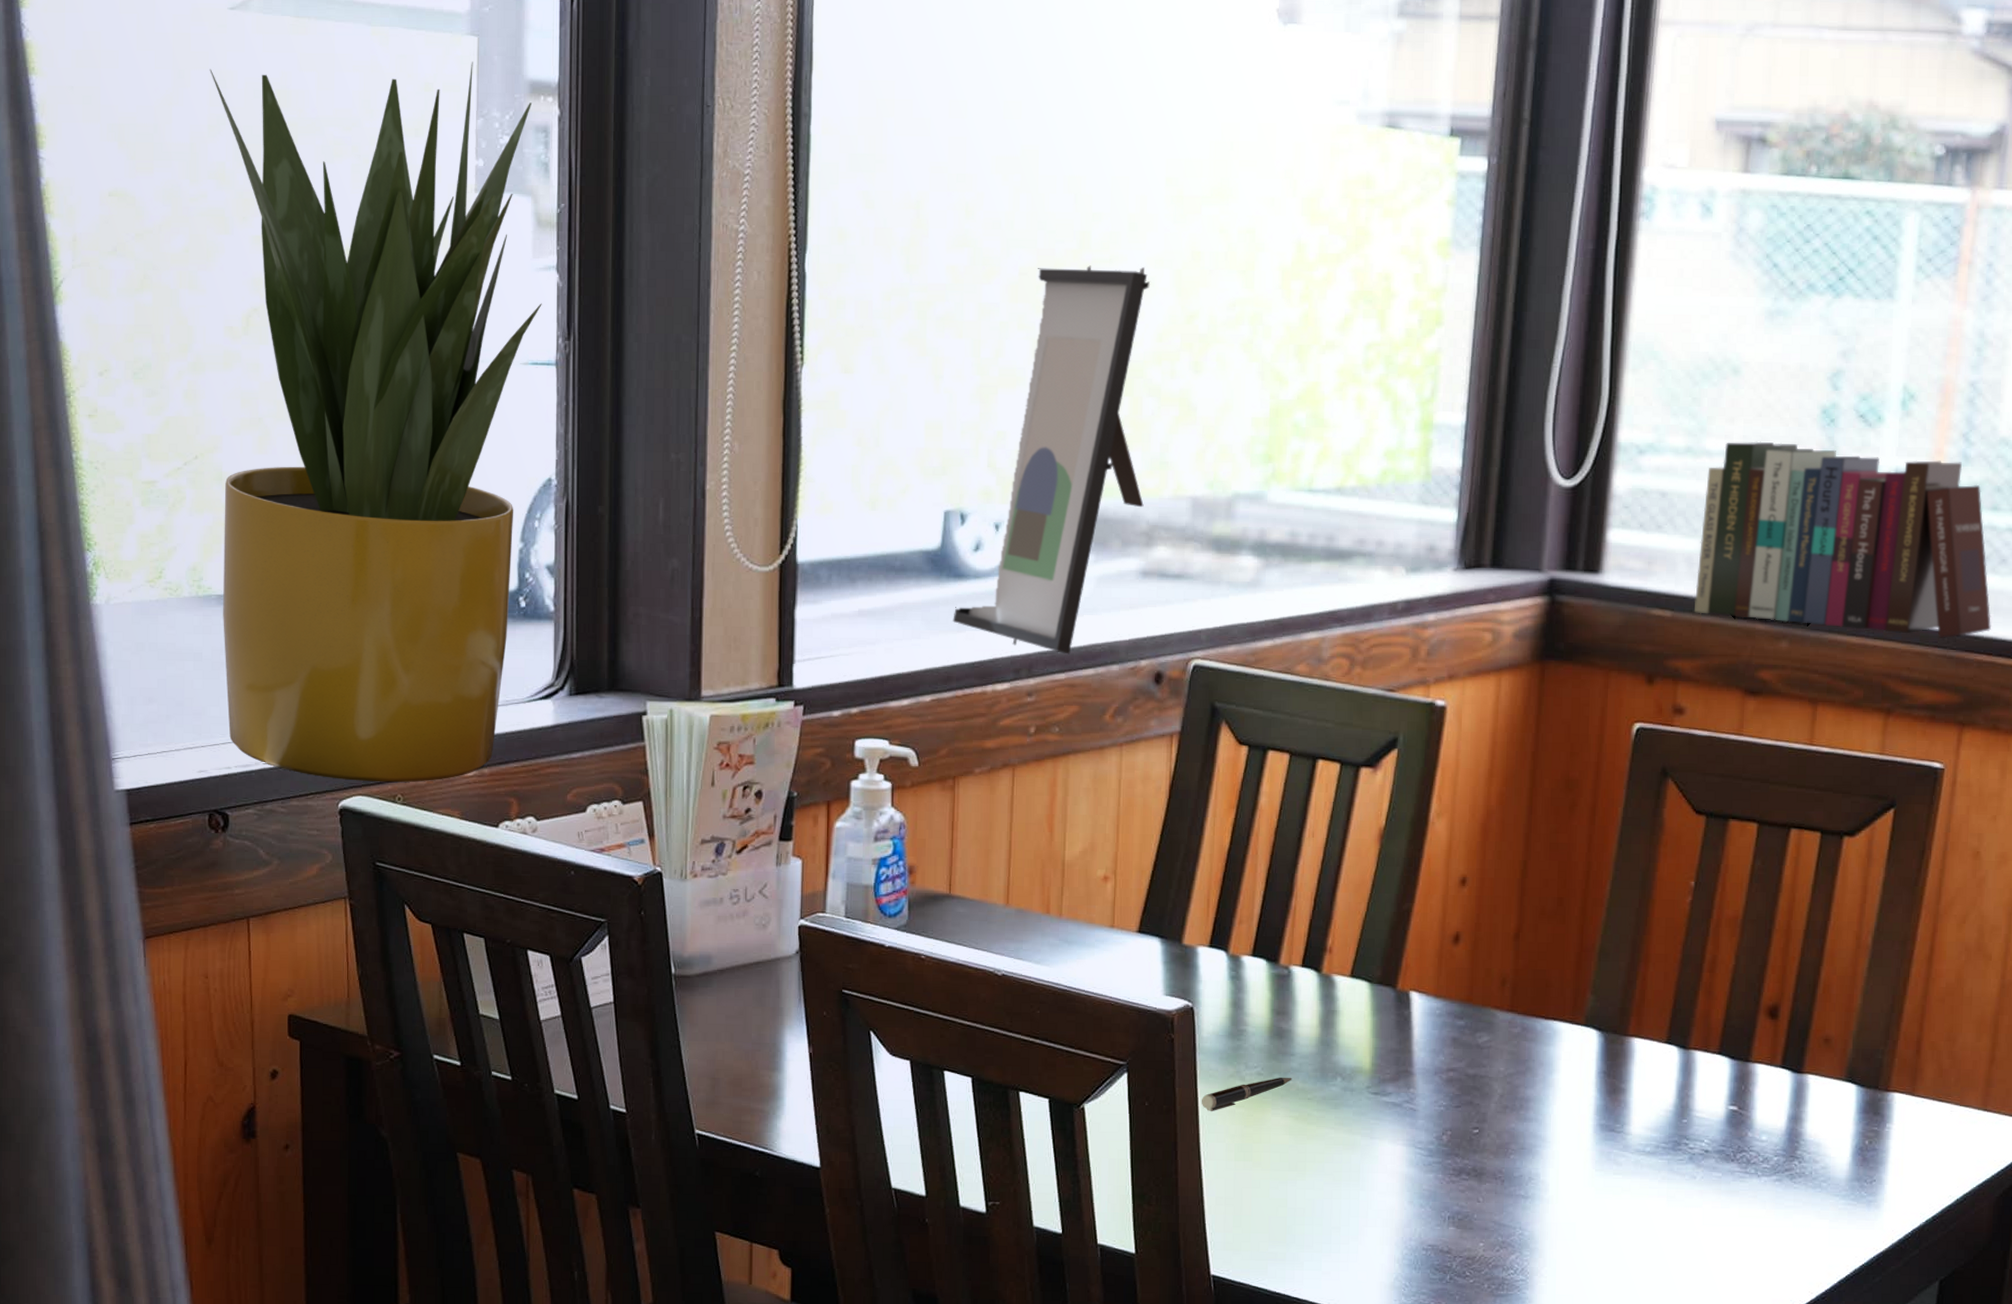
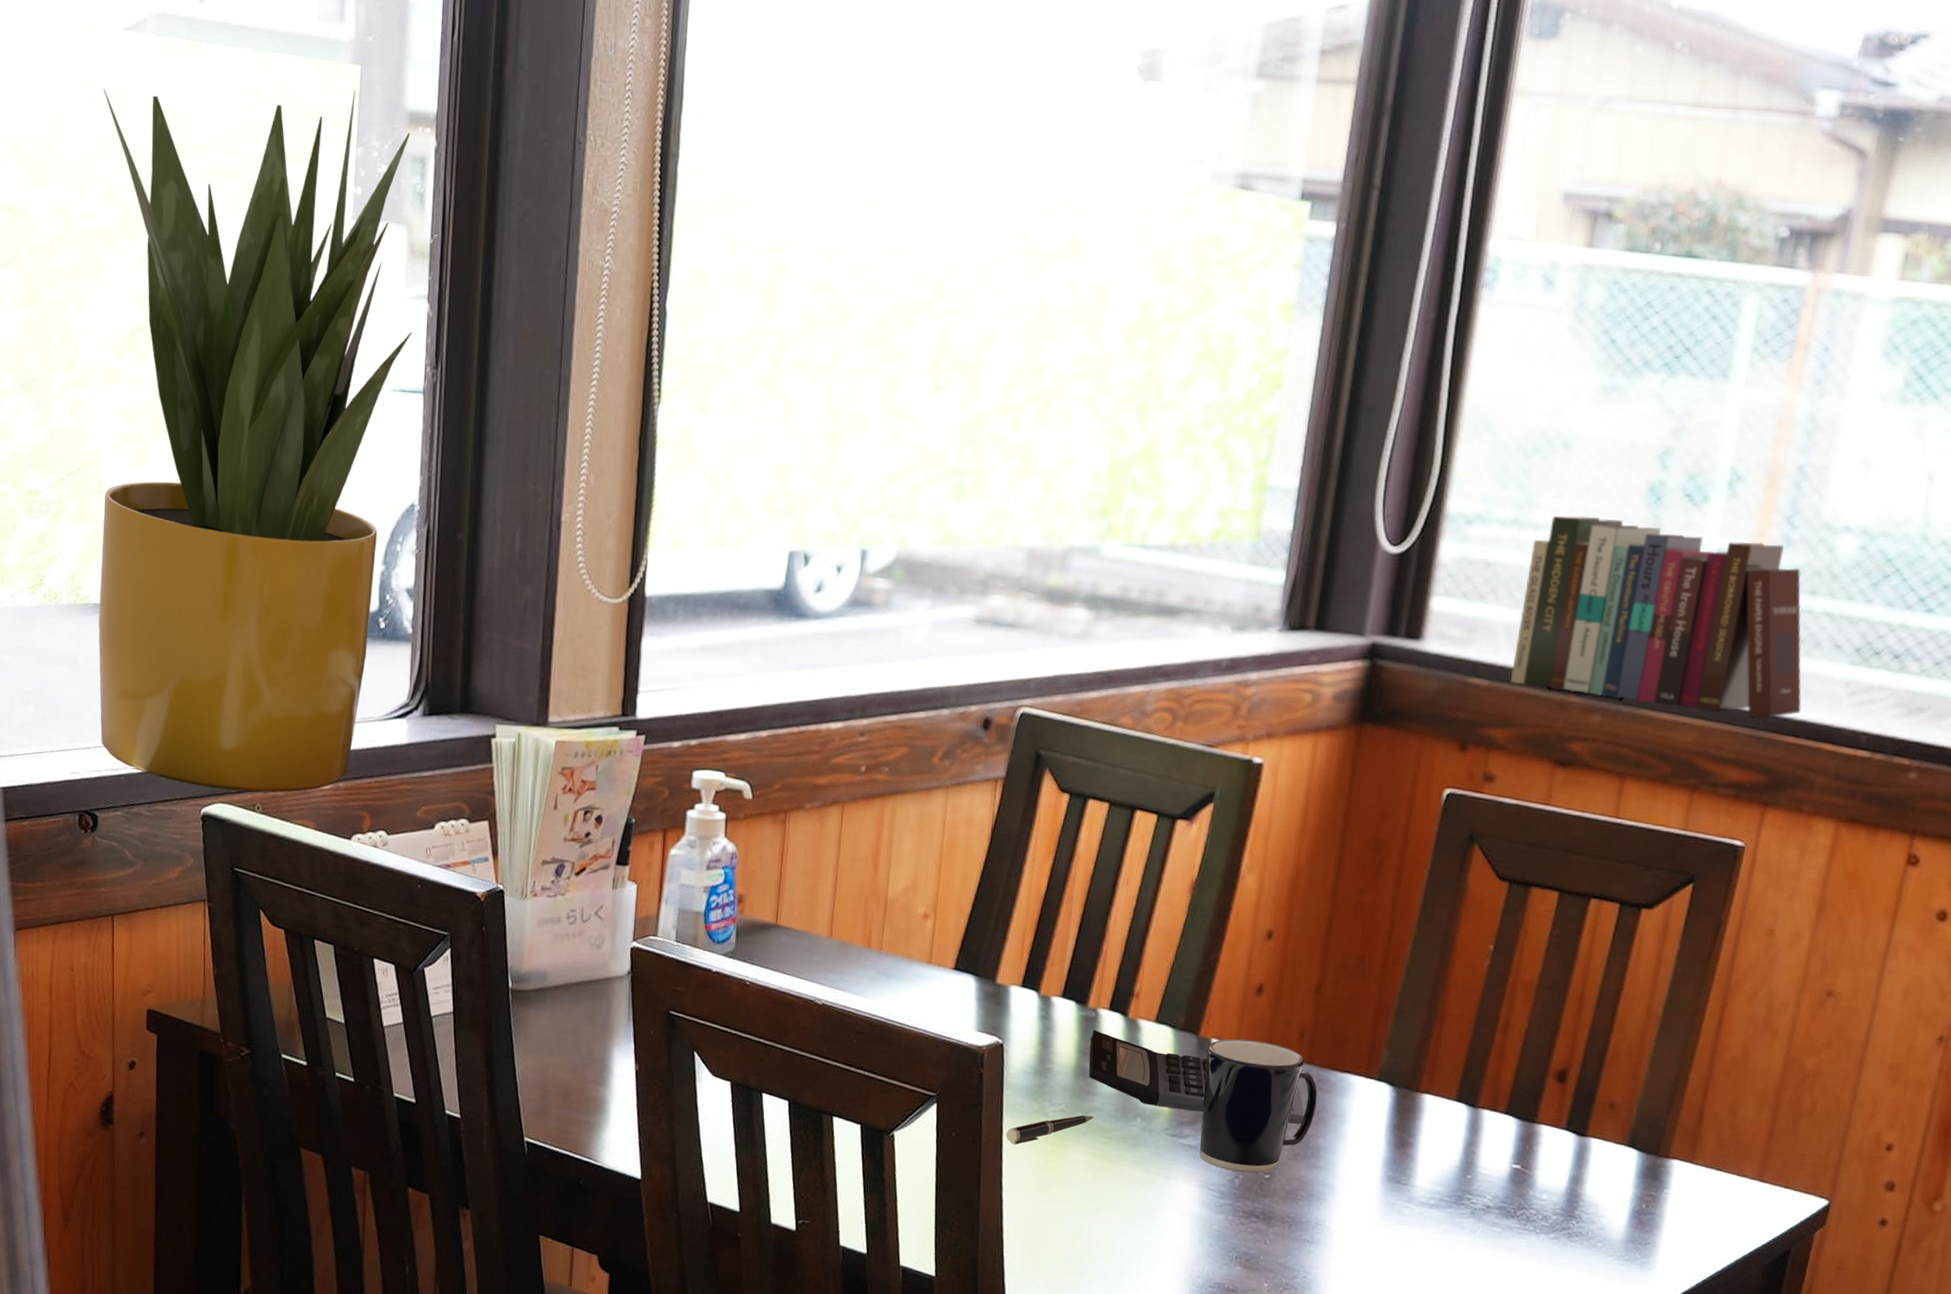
picture frame: present [953,265,1150,655] -> none [792,315,999,697]
calculator: none [1284,988,1511,1076] -> present [1088,1029,1305,1125]
mug: none [1403,990,1523,1129] -> present [1199,1038,1318,1174]

